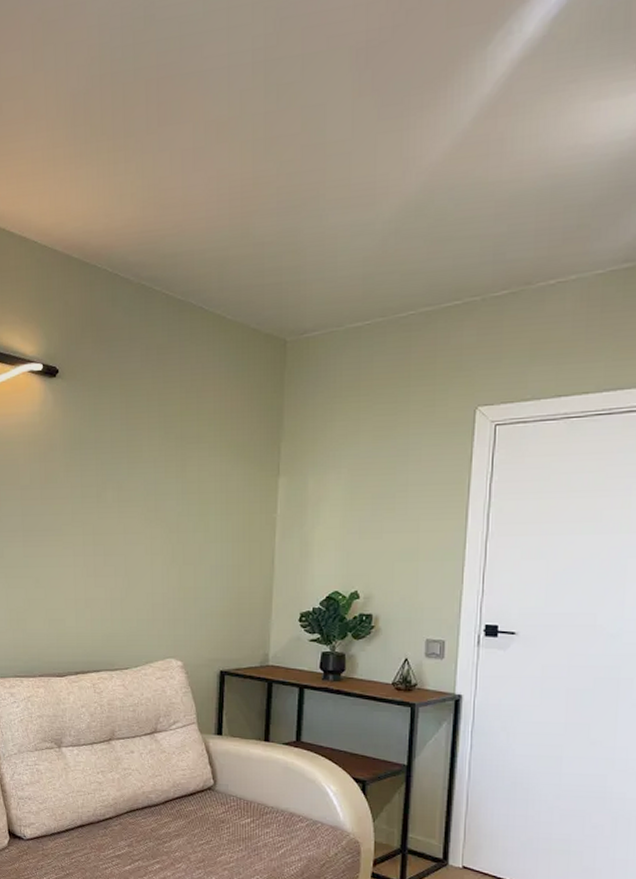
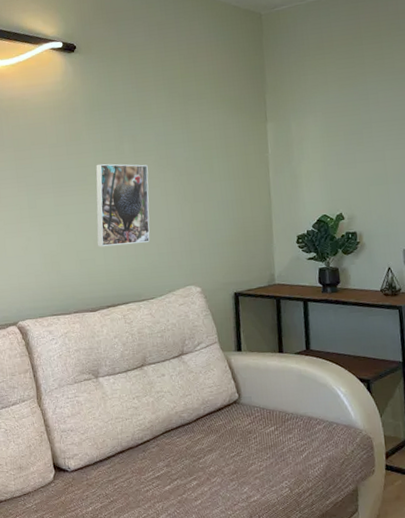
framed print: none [69,512,133,607] -> present [96,163,150,247]

